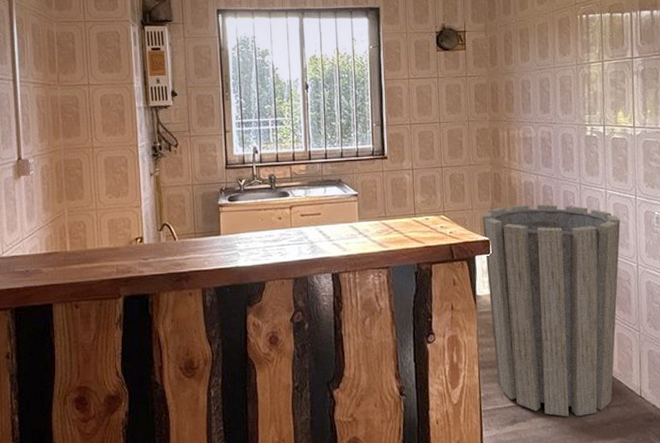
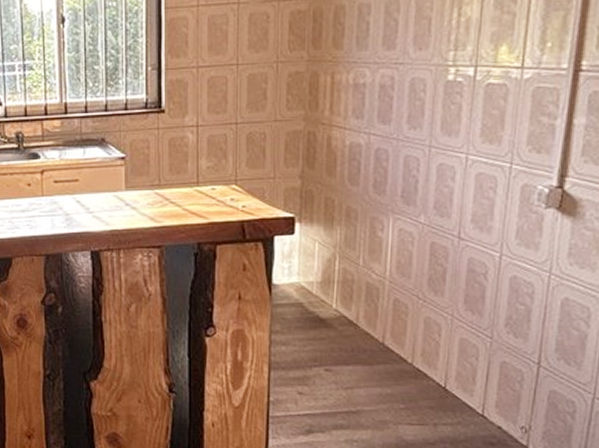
trash can: present [482,204,621,417] -> none [286,173,484,433]

